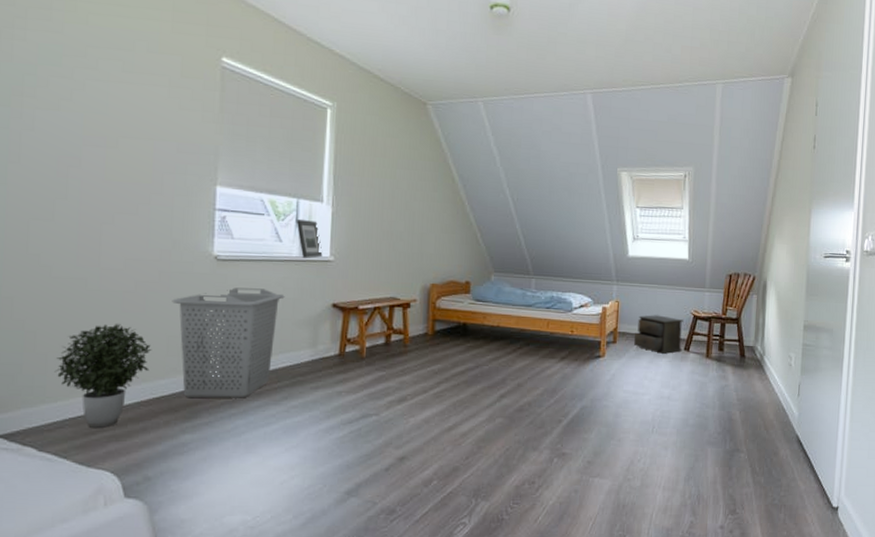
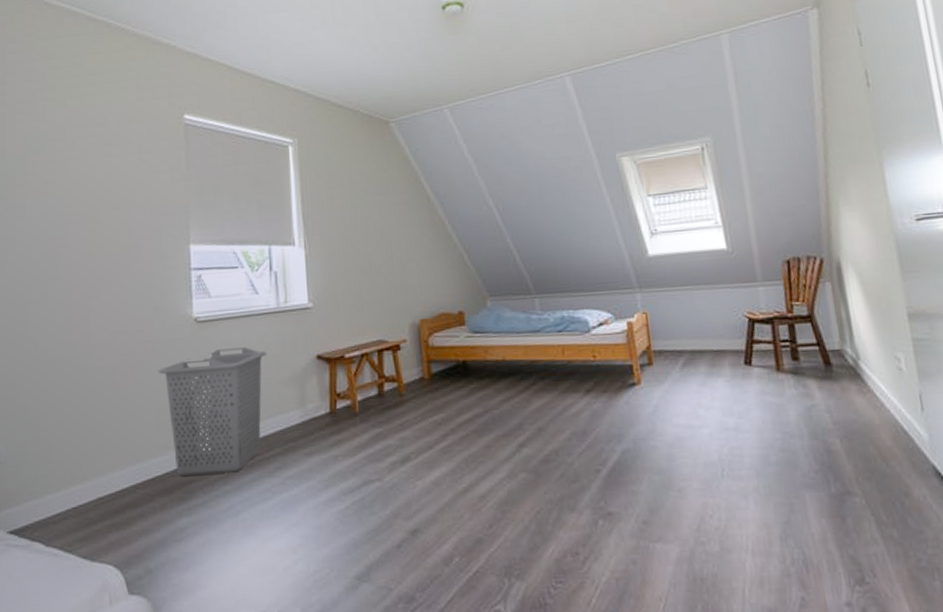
potted plant: present [54,323,152,429] -> none [56,401,143,518]
picture frame: present [296,219,323,258] -> none [270,266,301,308]
nightstand: present [634,315,683,354] -> none [674,323,741,372]

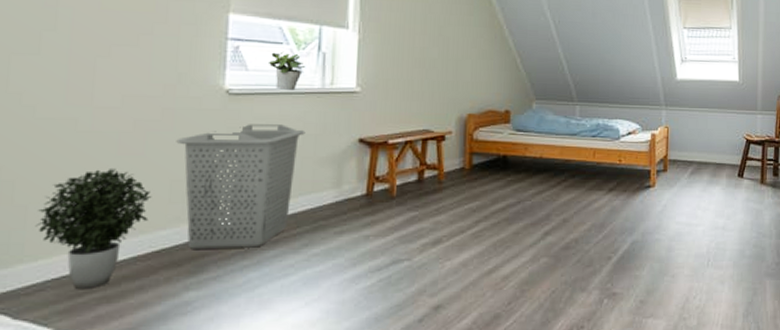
potted plant: none [56,401,143,518] -> present [35,167,152,290]
potted plant: none [227,275,260,313] -> present [267,51,305,90]

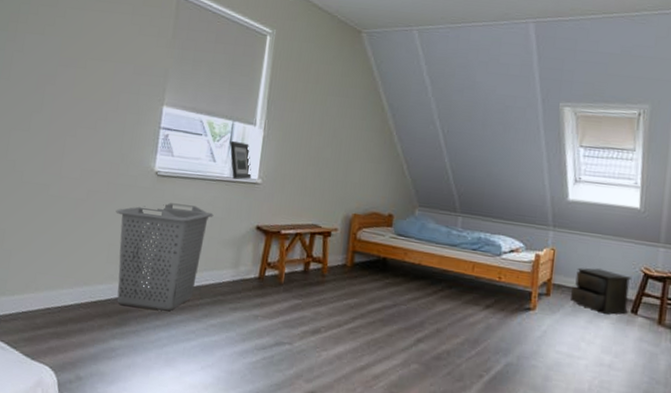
potted plant: present [35,167,152,290] -> none [15,227,95,325]
potted plant: present [267,51,305,90] -> none [189,142,218,177]
picture frame: none [318,47,348,90] -> present [229,140,252,180]
nightstand: none [686,140,736,181] -> present [571,267,631,315]

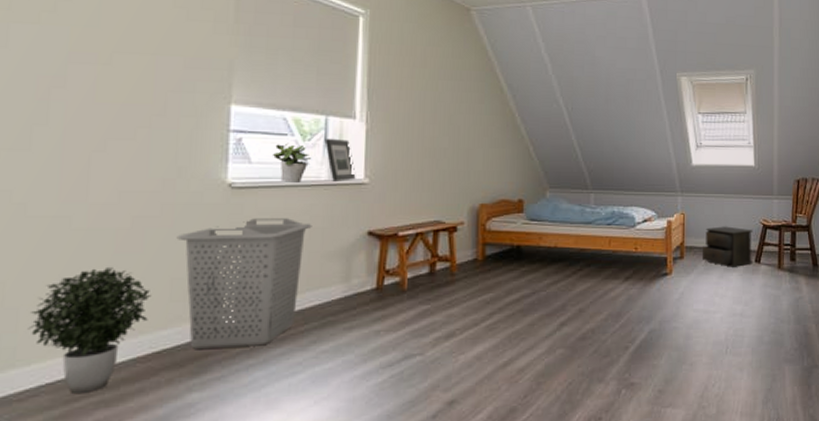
potted plant: none [15,227,95,325] -> present [28,266,152,395]
potted plant: none [189,142,218,177] -> present [272,143,311,183]

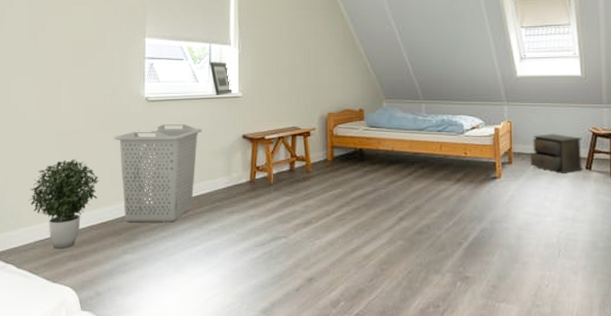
potted plant: present [272,143,311,183] -> none [173,66,200,97]

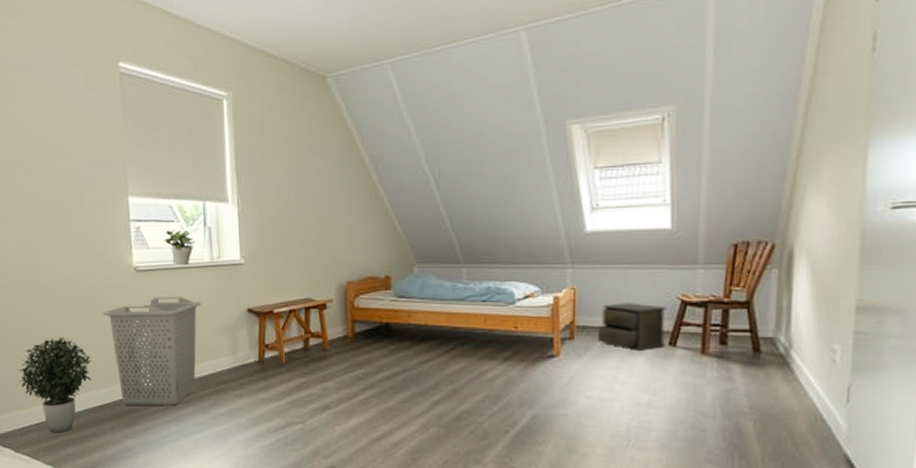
potted plant: none [173,66,200,97] -> present [164,228,195,265]
picture frame: present [209,61,232,95] -> none [204,222,233,263]

